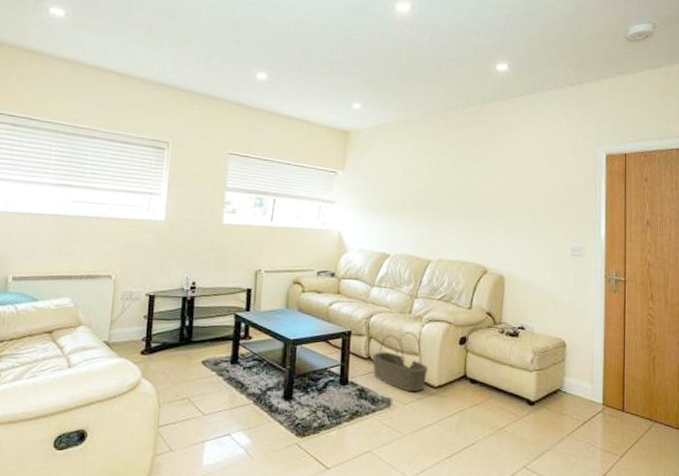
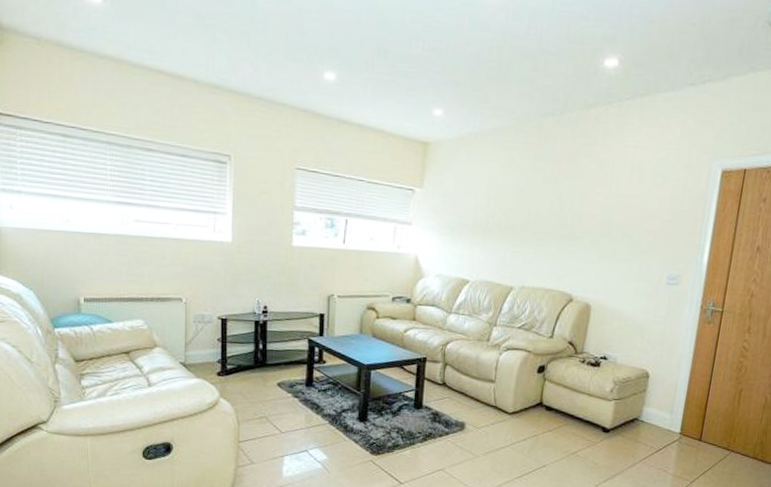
basket: present [372,331,428,393] -> none [447,359,503,418]

